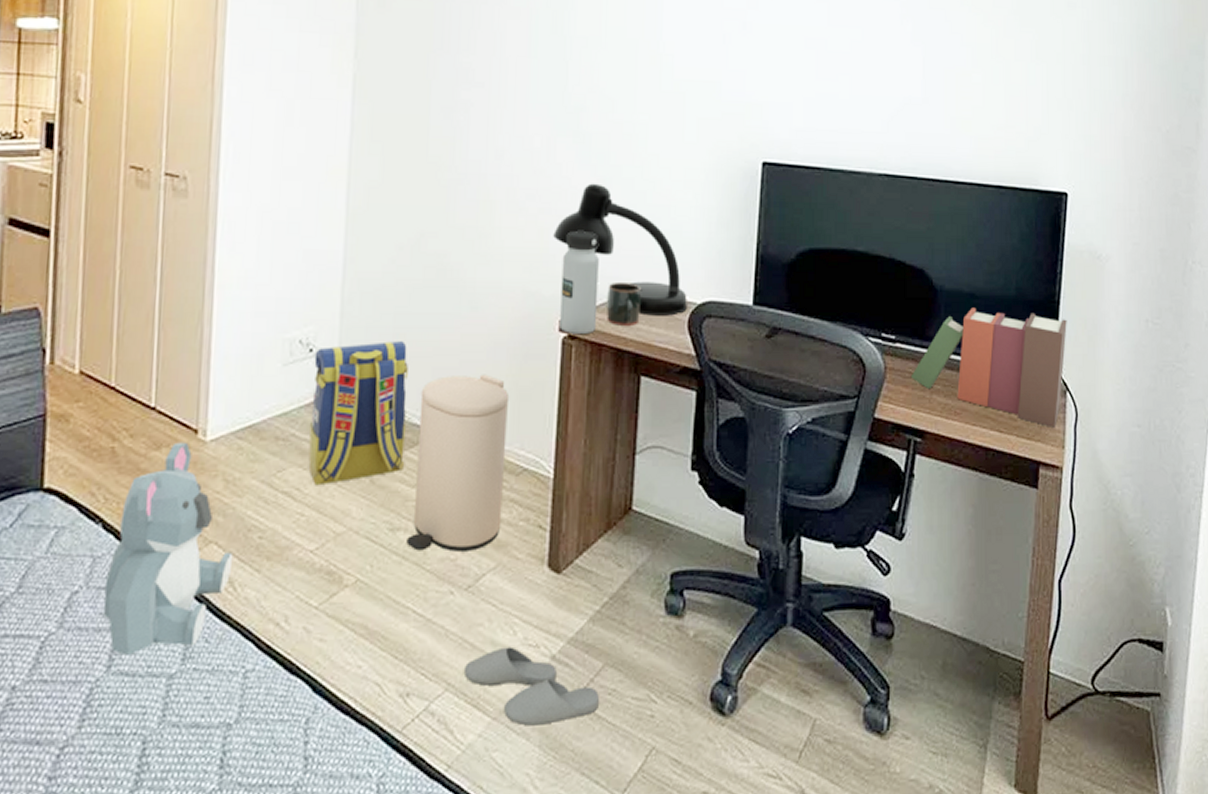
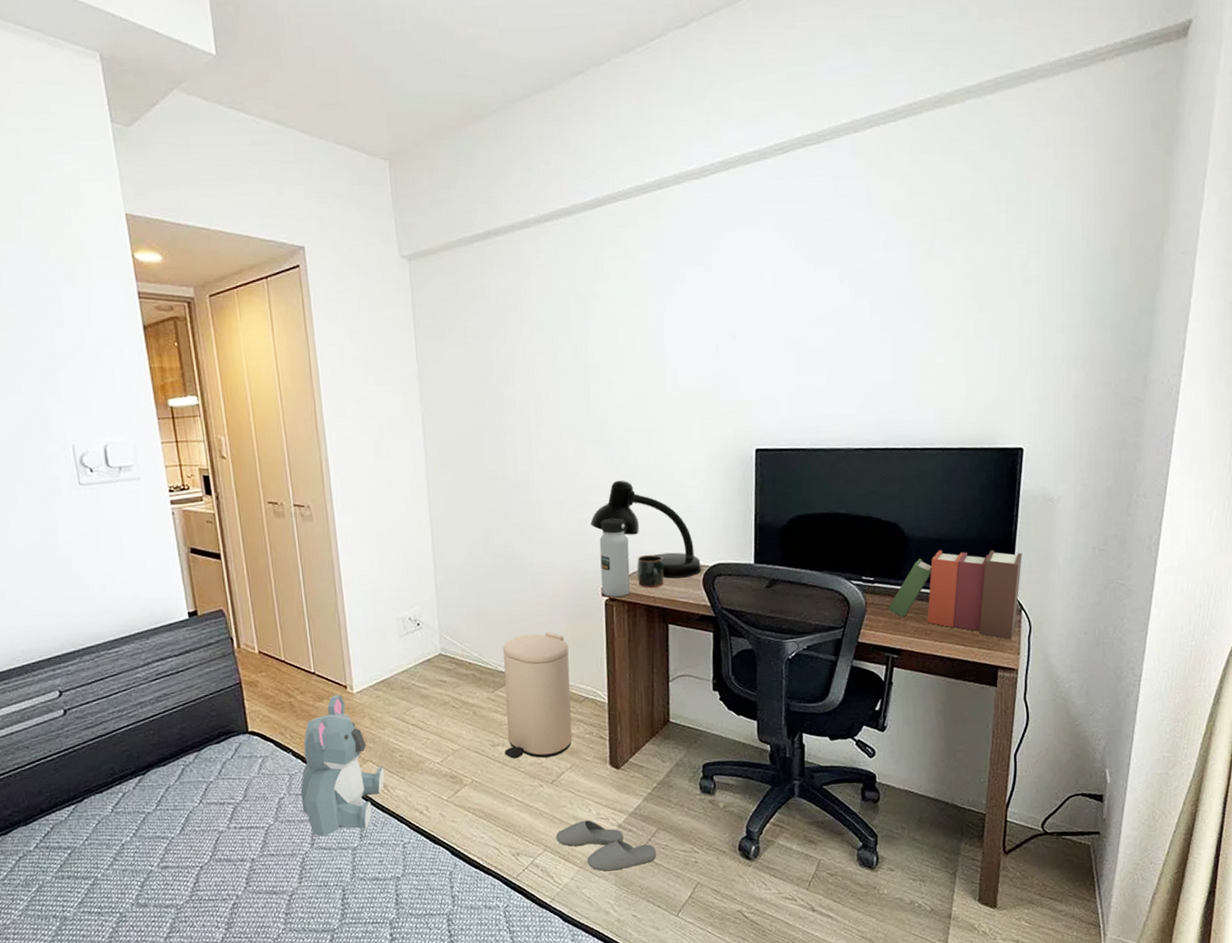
backpack: present [308,341,408,486] -> none [421,613,497,719]

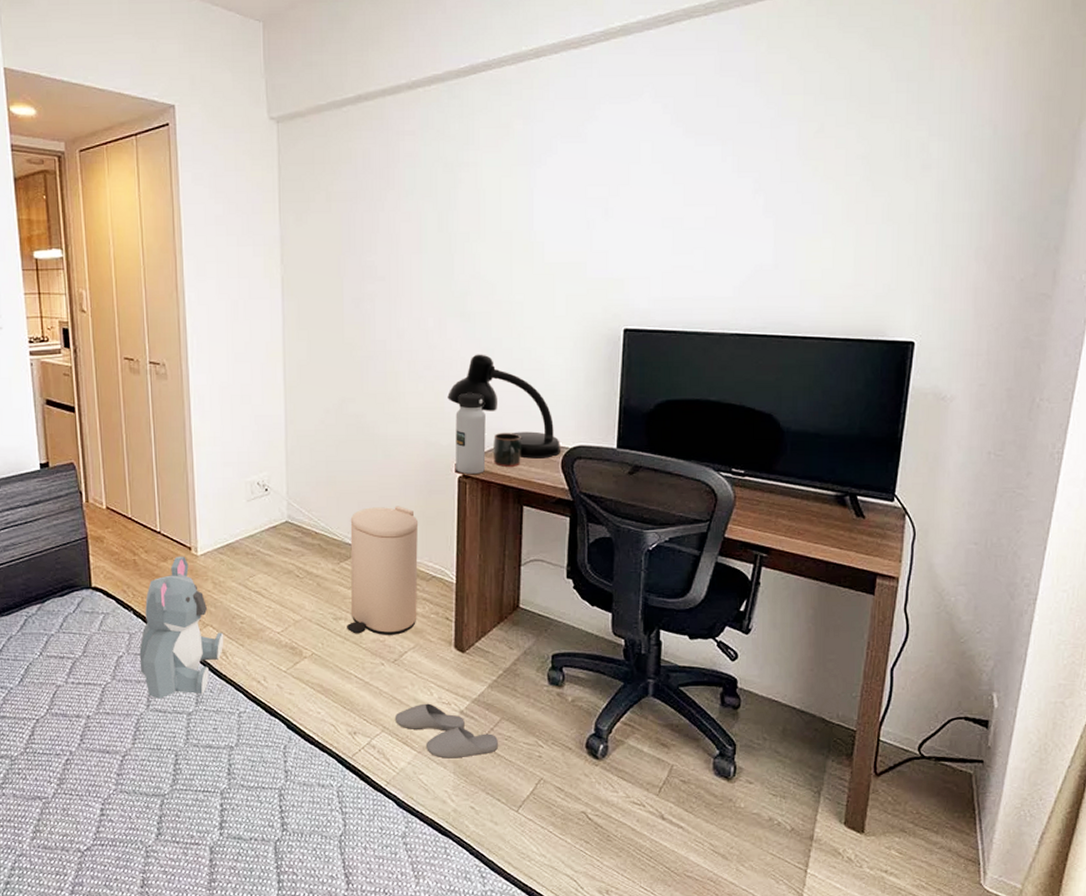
books: present [887,550,1022,639] -> none [758,445,909,545]

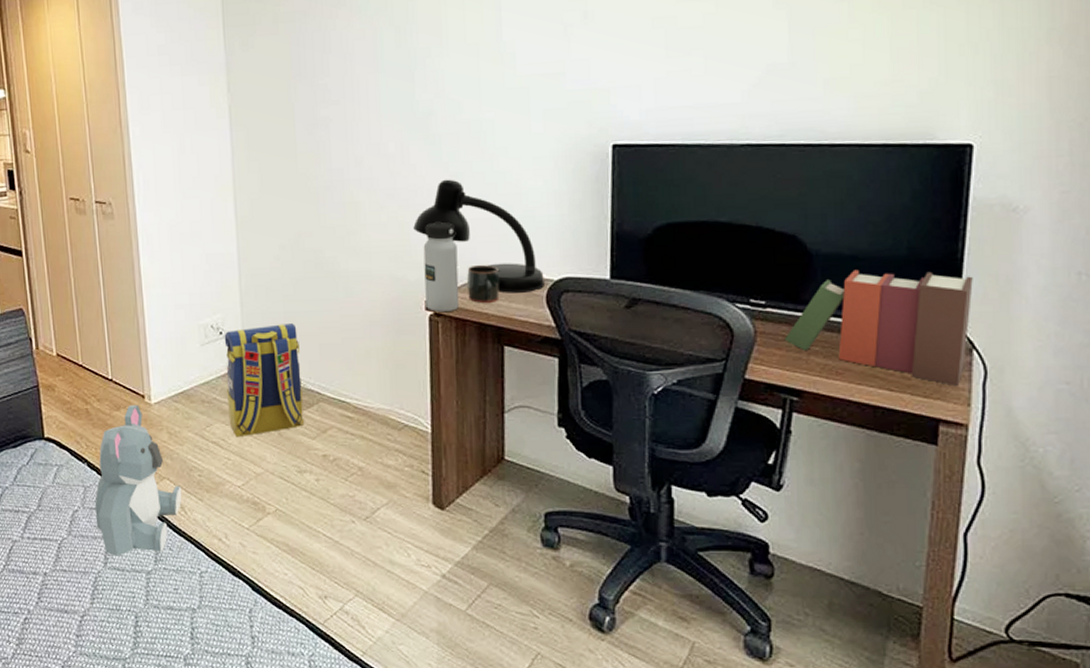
backpack: none [269,482,342,587] -> present [224,323,305,438]
pedal bin: present [347,506,419,635] -> none [312,348,390,490]
slippers: present [394,703,498,759] -> none [368,566,487,628]
books: none [758,445,909,545] -> present [784,270,973,386]

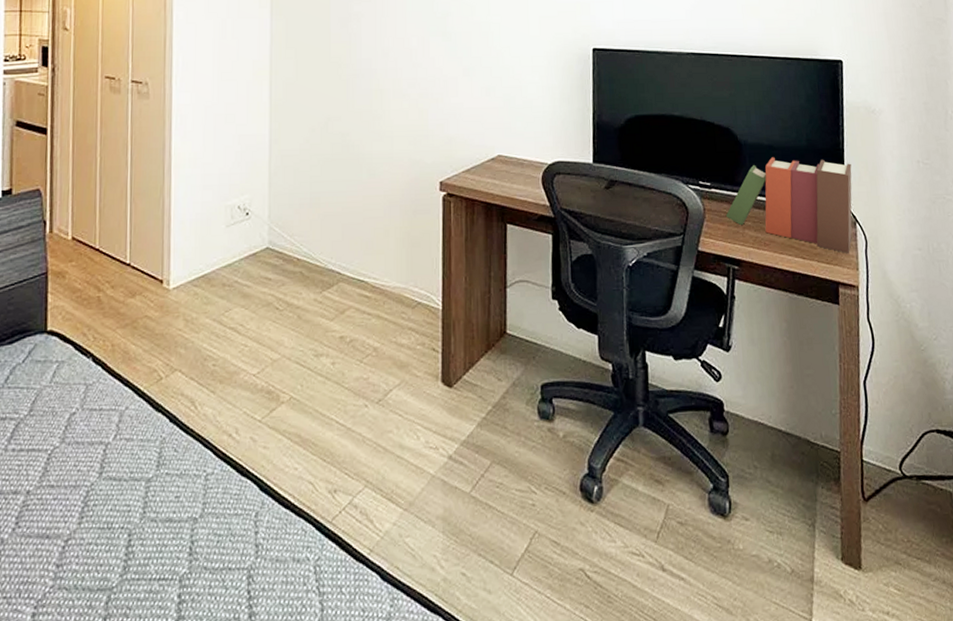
stuffed animal: present [94,404,182,556] -> none [95,290,194,464]
backpack: present [224,323,305,438] -> none [249,204,324,322]
desk lamp: present [413,179,544,293] -> none [431,72,540,175]
water bottle: present [423,222,460,312] -> none [439,110,469,192]
mug: present [467,265,500,303] -> none [476,149,503,184]

